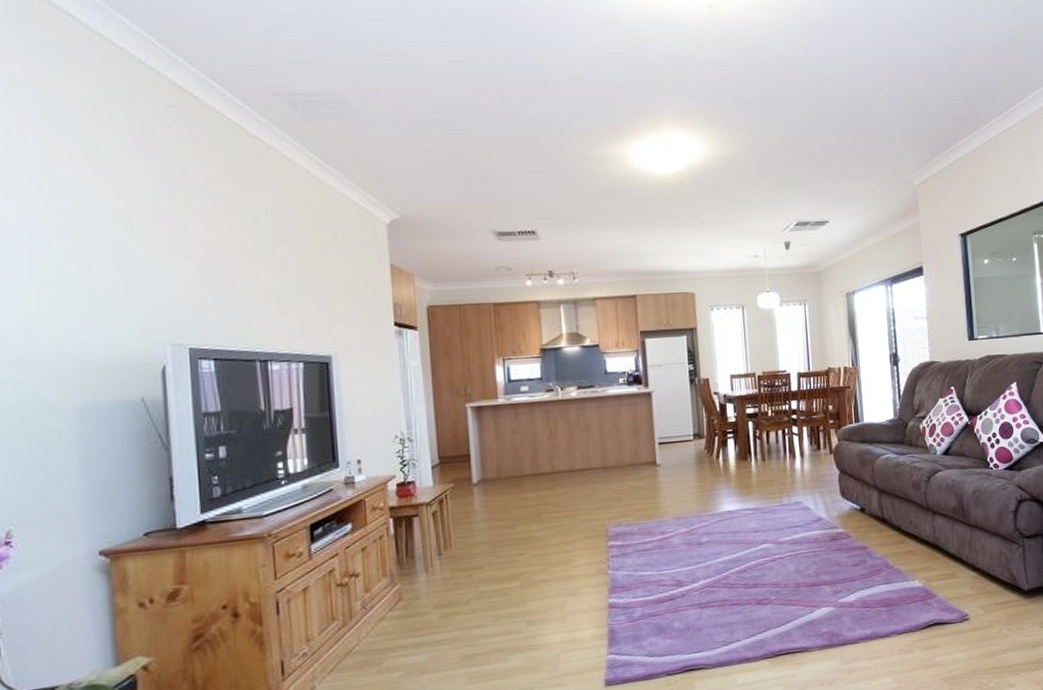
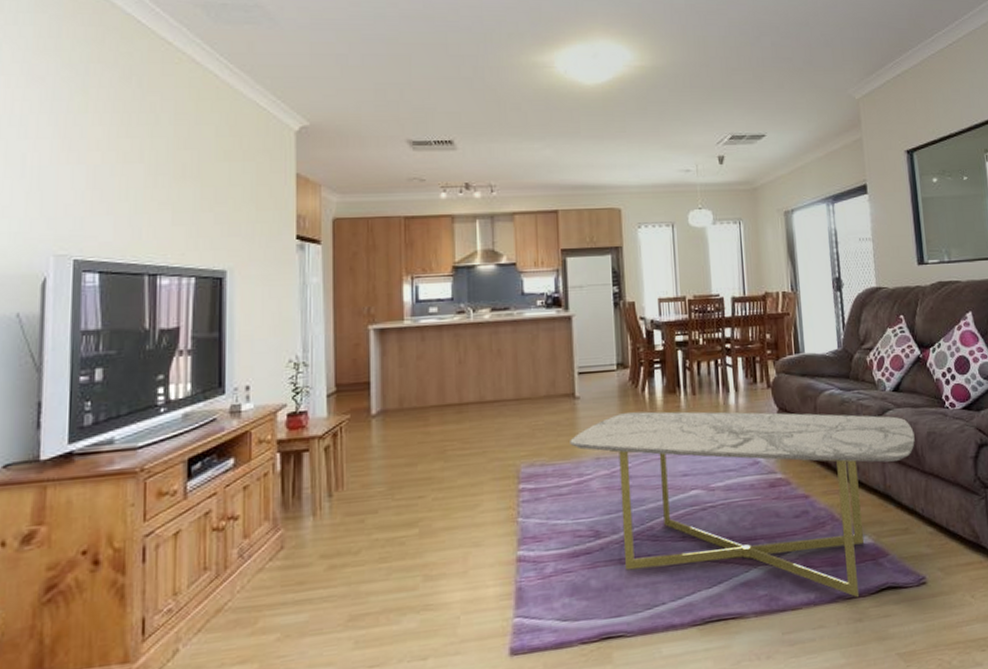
coffee table: none [652,475,962,633] -> present [570,411,915,598]

